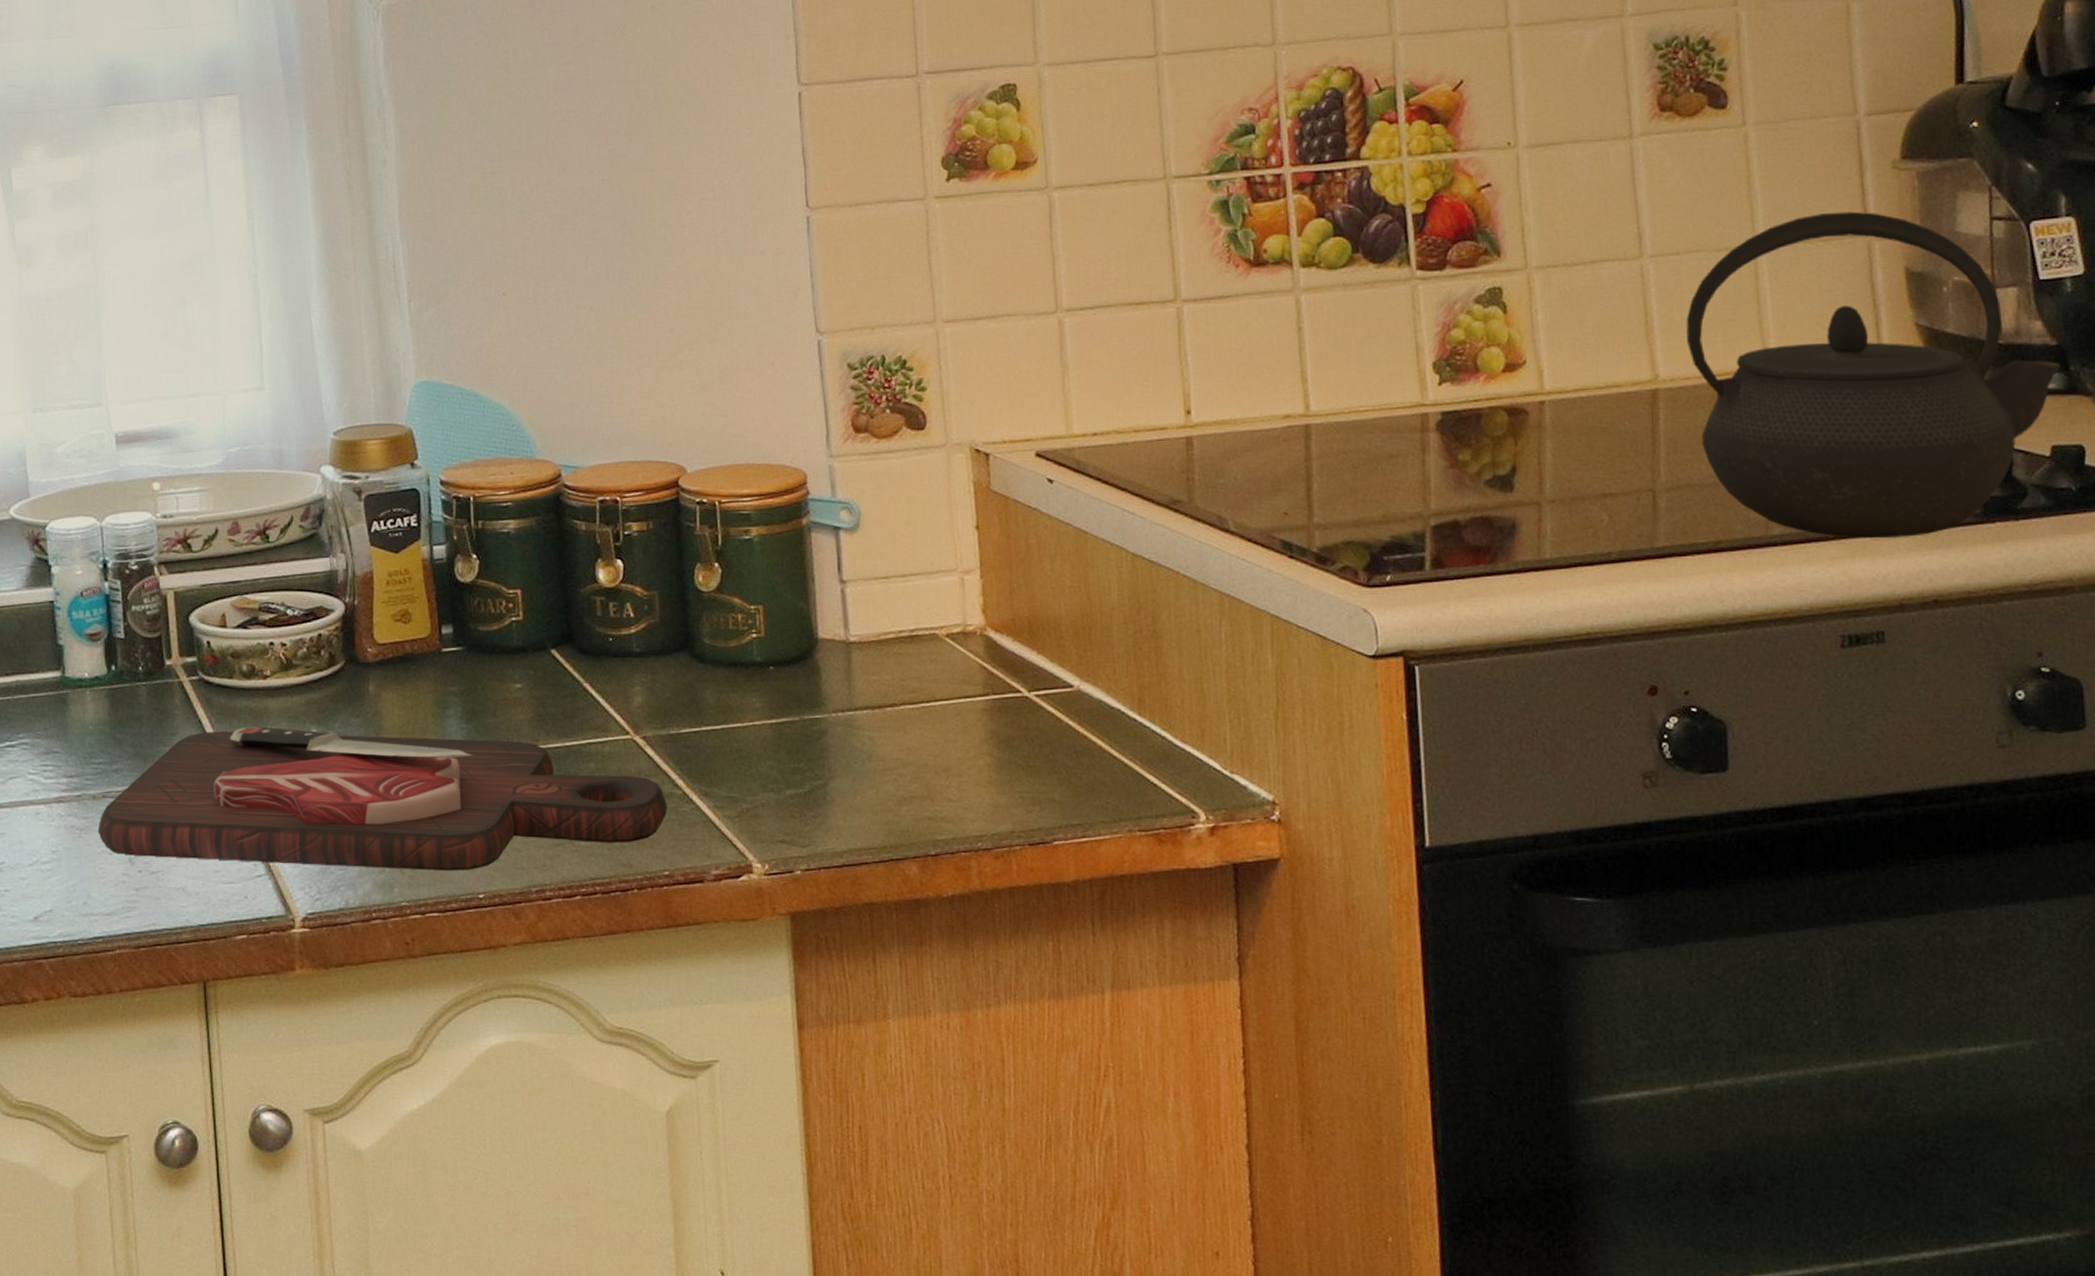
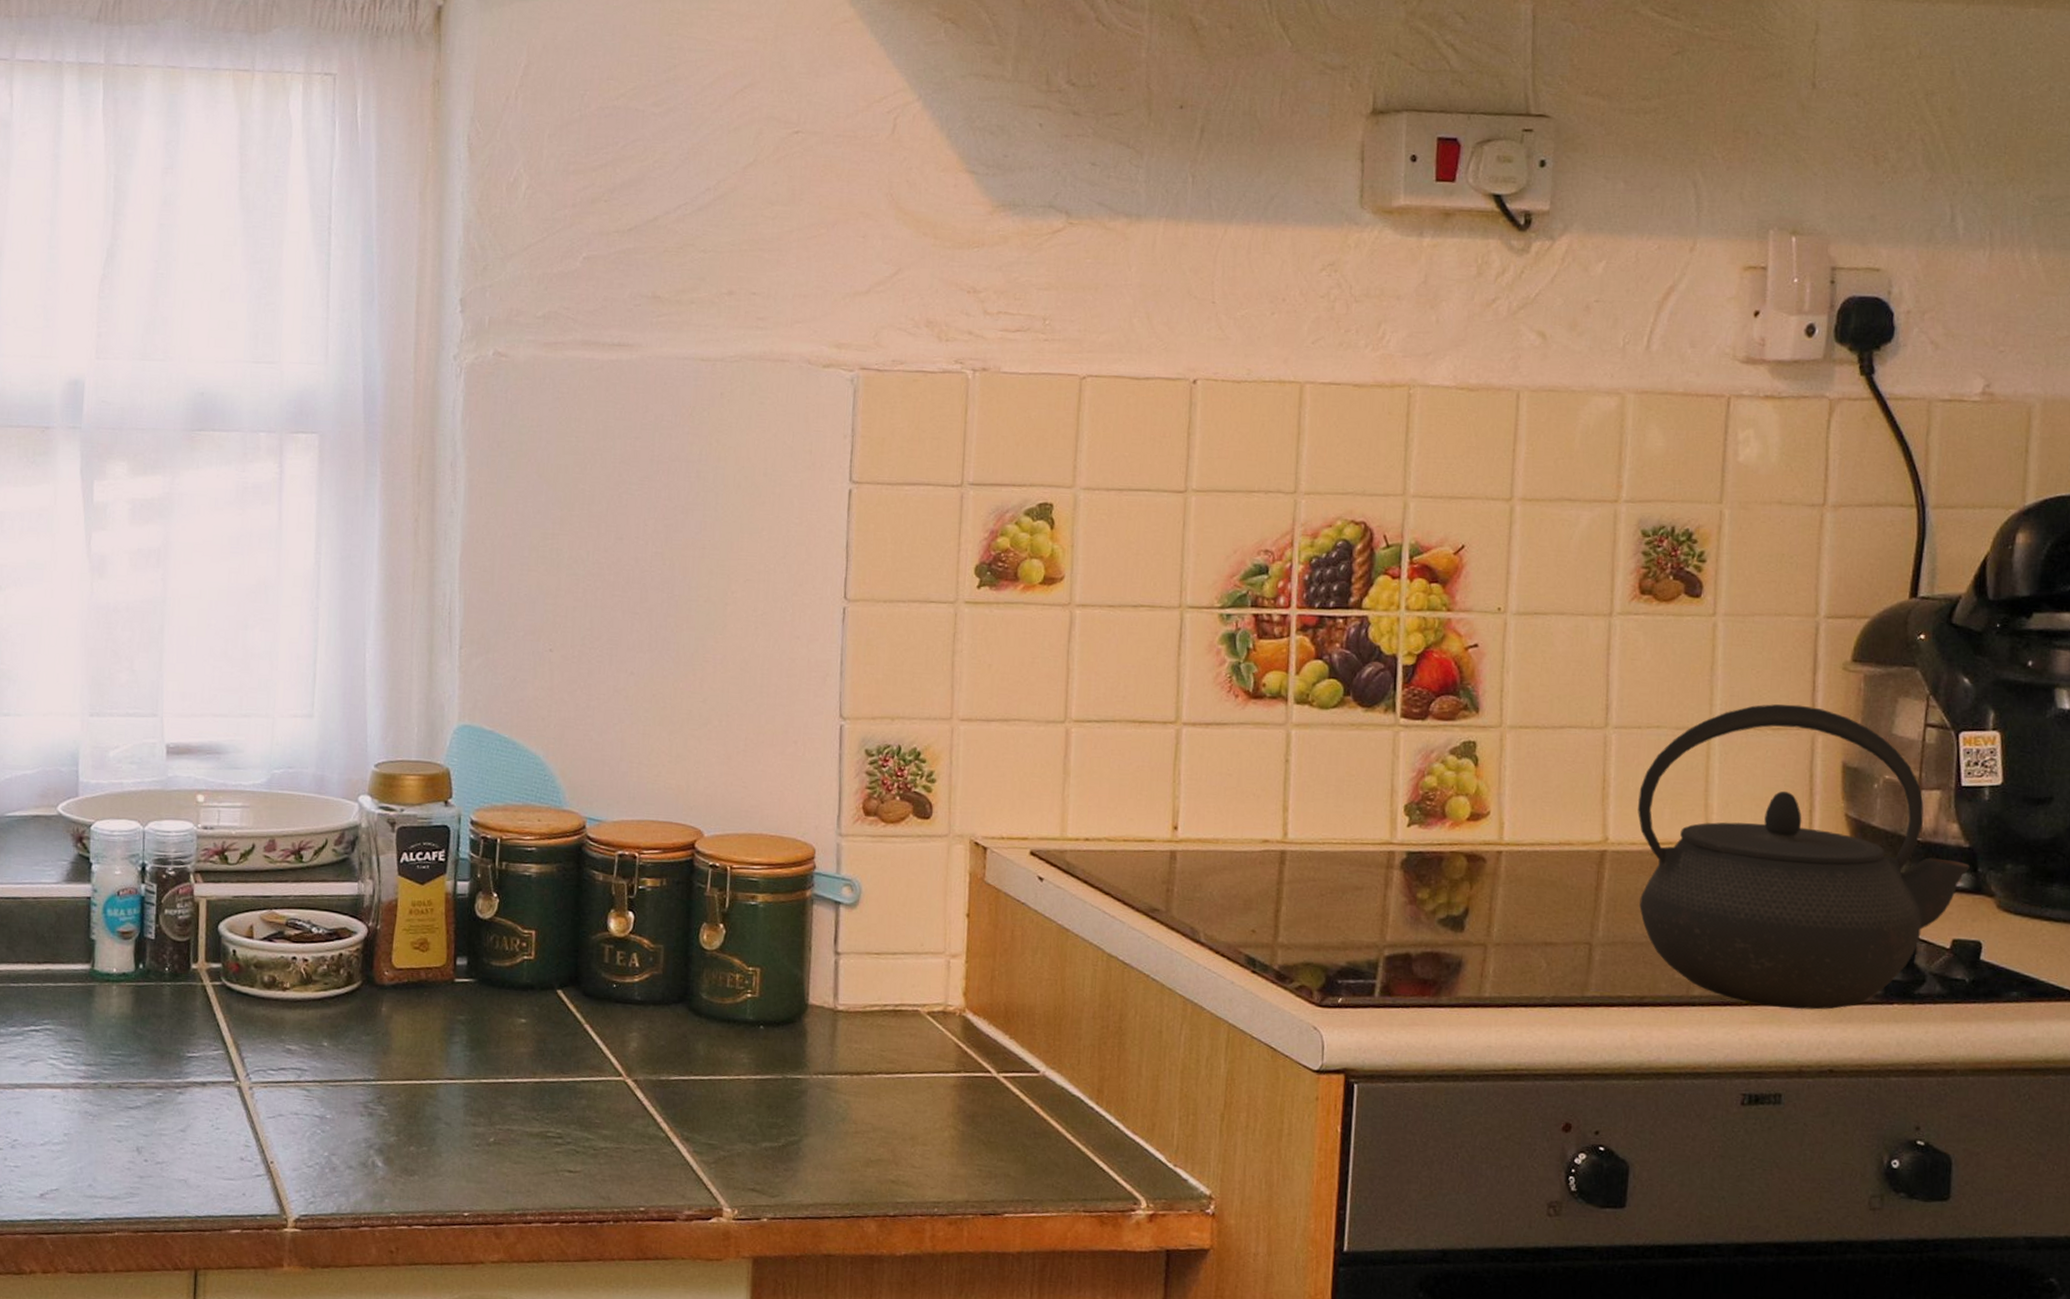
cutting board: present [98,726,667,871] -> none [109,1034,650,1189]

